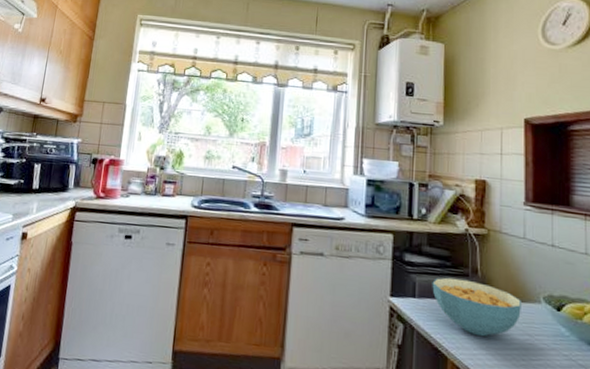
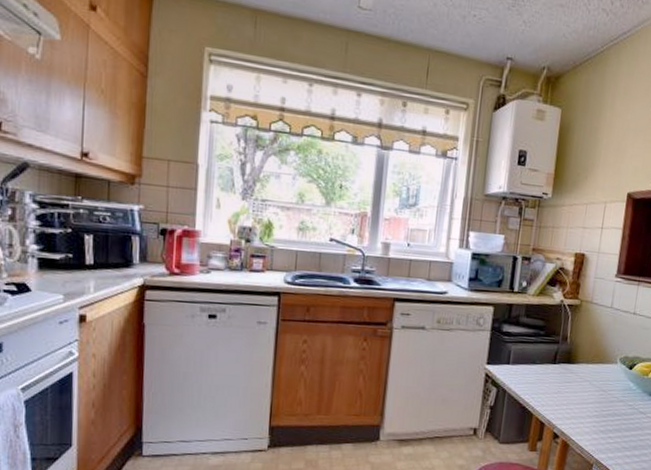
cereal bowl: present [432,277,521,337] -> none [525,345,601,395]

